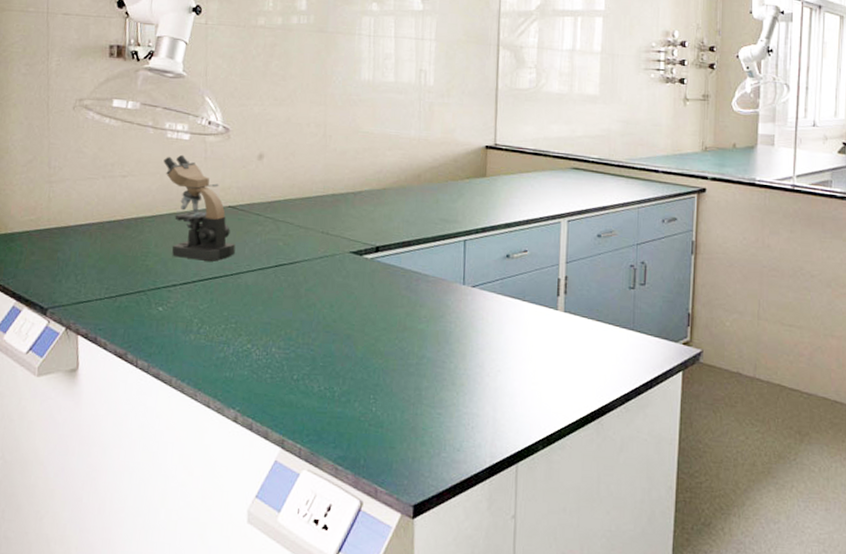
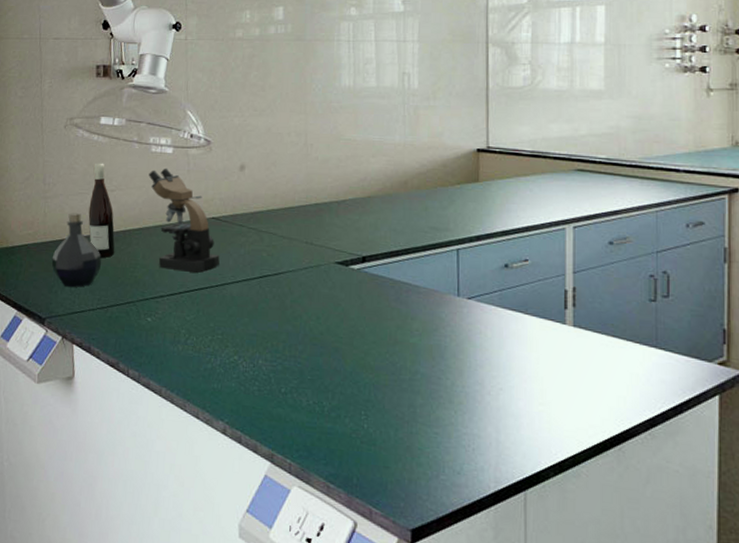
flask: none [55,198,111,276] -> present [51,213,102,287]
bottle: none [97,147,126,245] -> present [88,163,115,258]

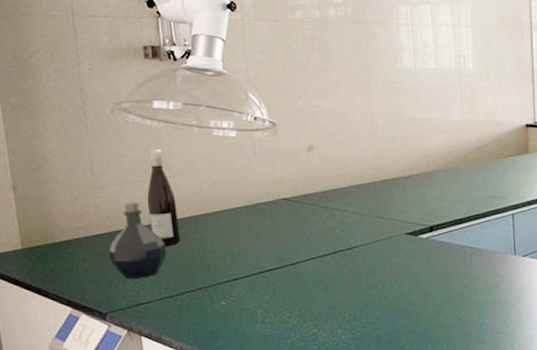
microscope: present [149,168,220,273] -> none [212,151,293,253]

